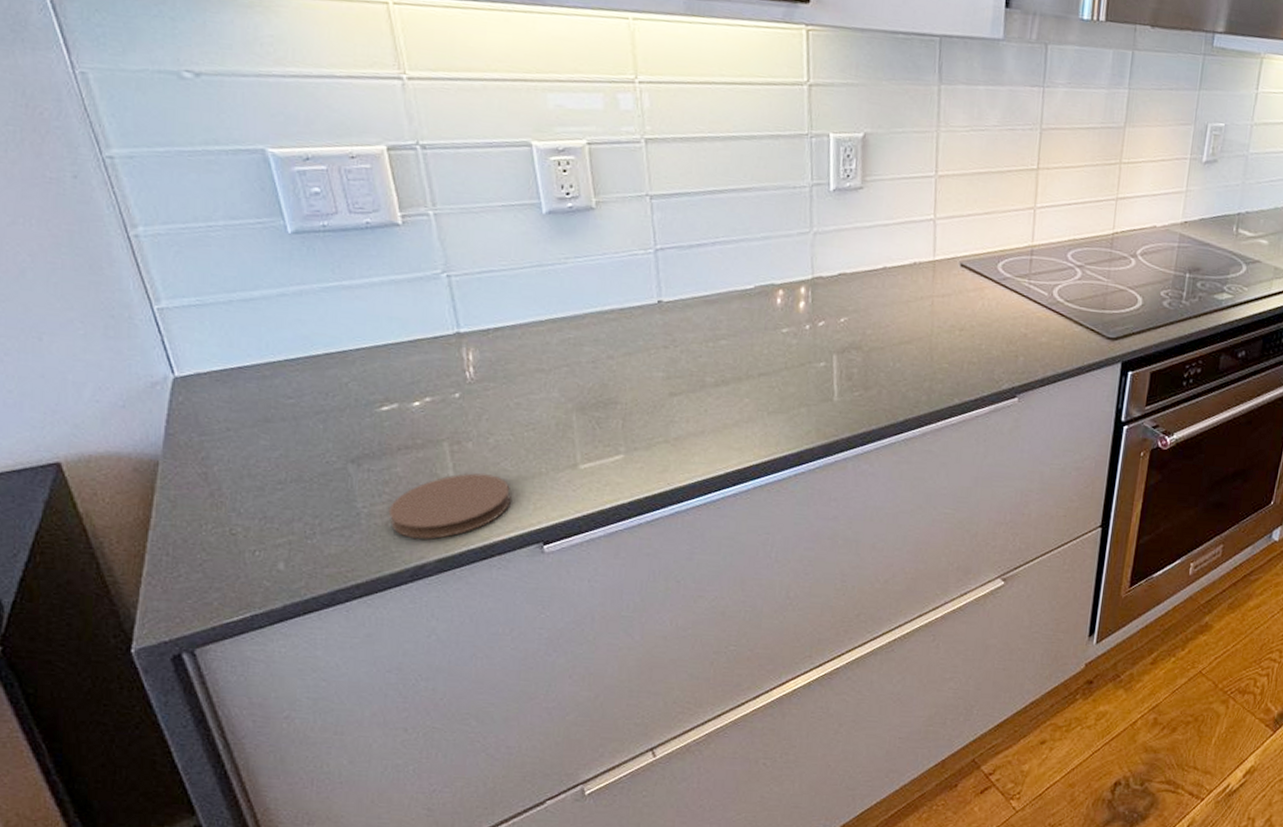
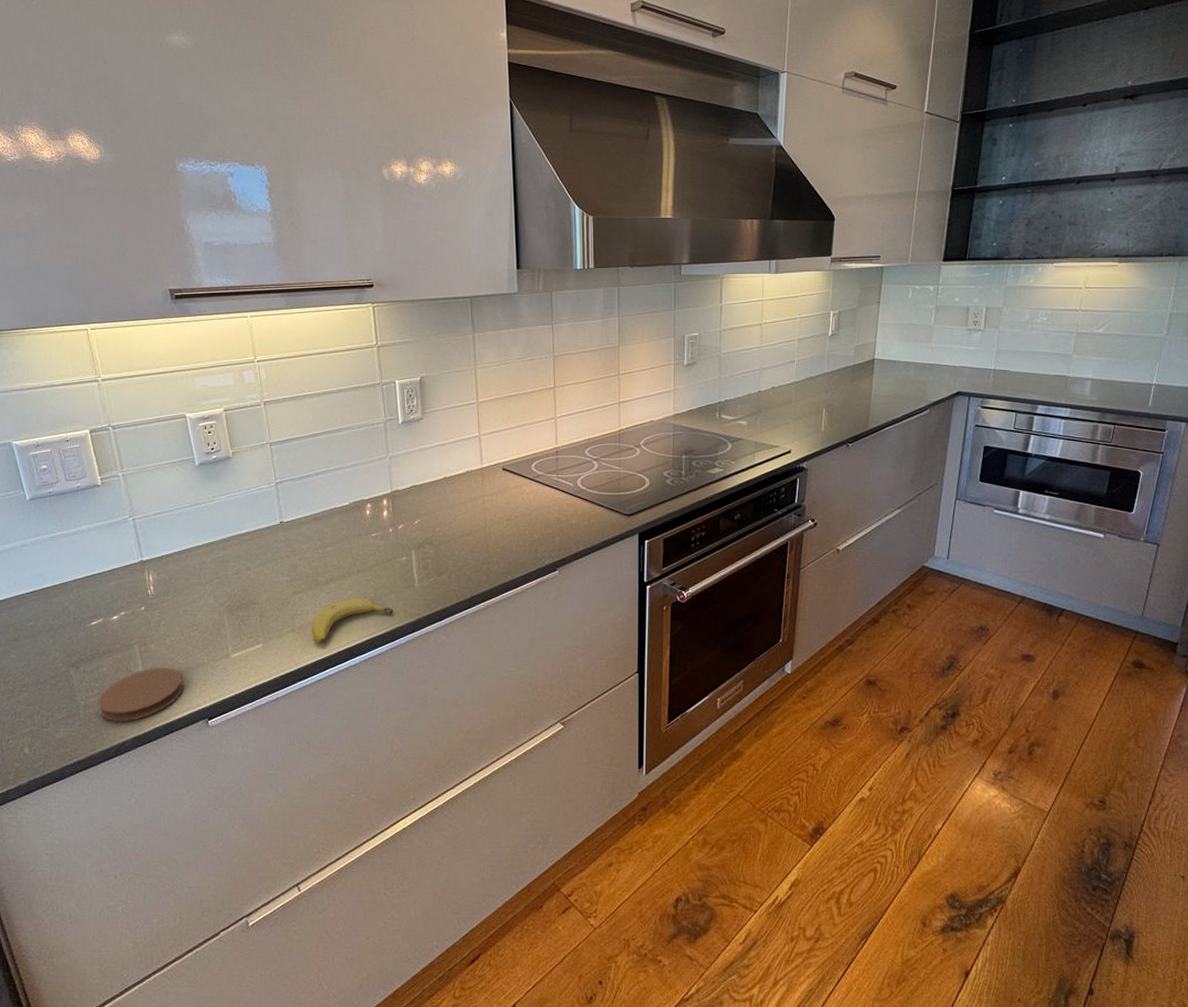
fruit: none [691,406,803,461] -> present [311,597,393,644]

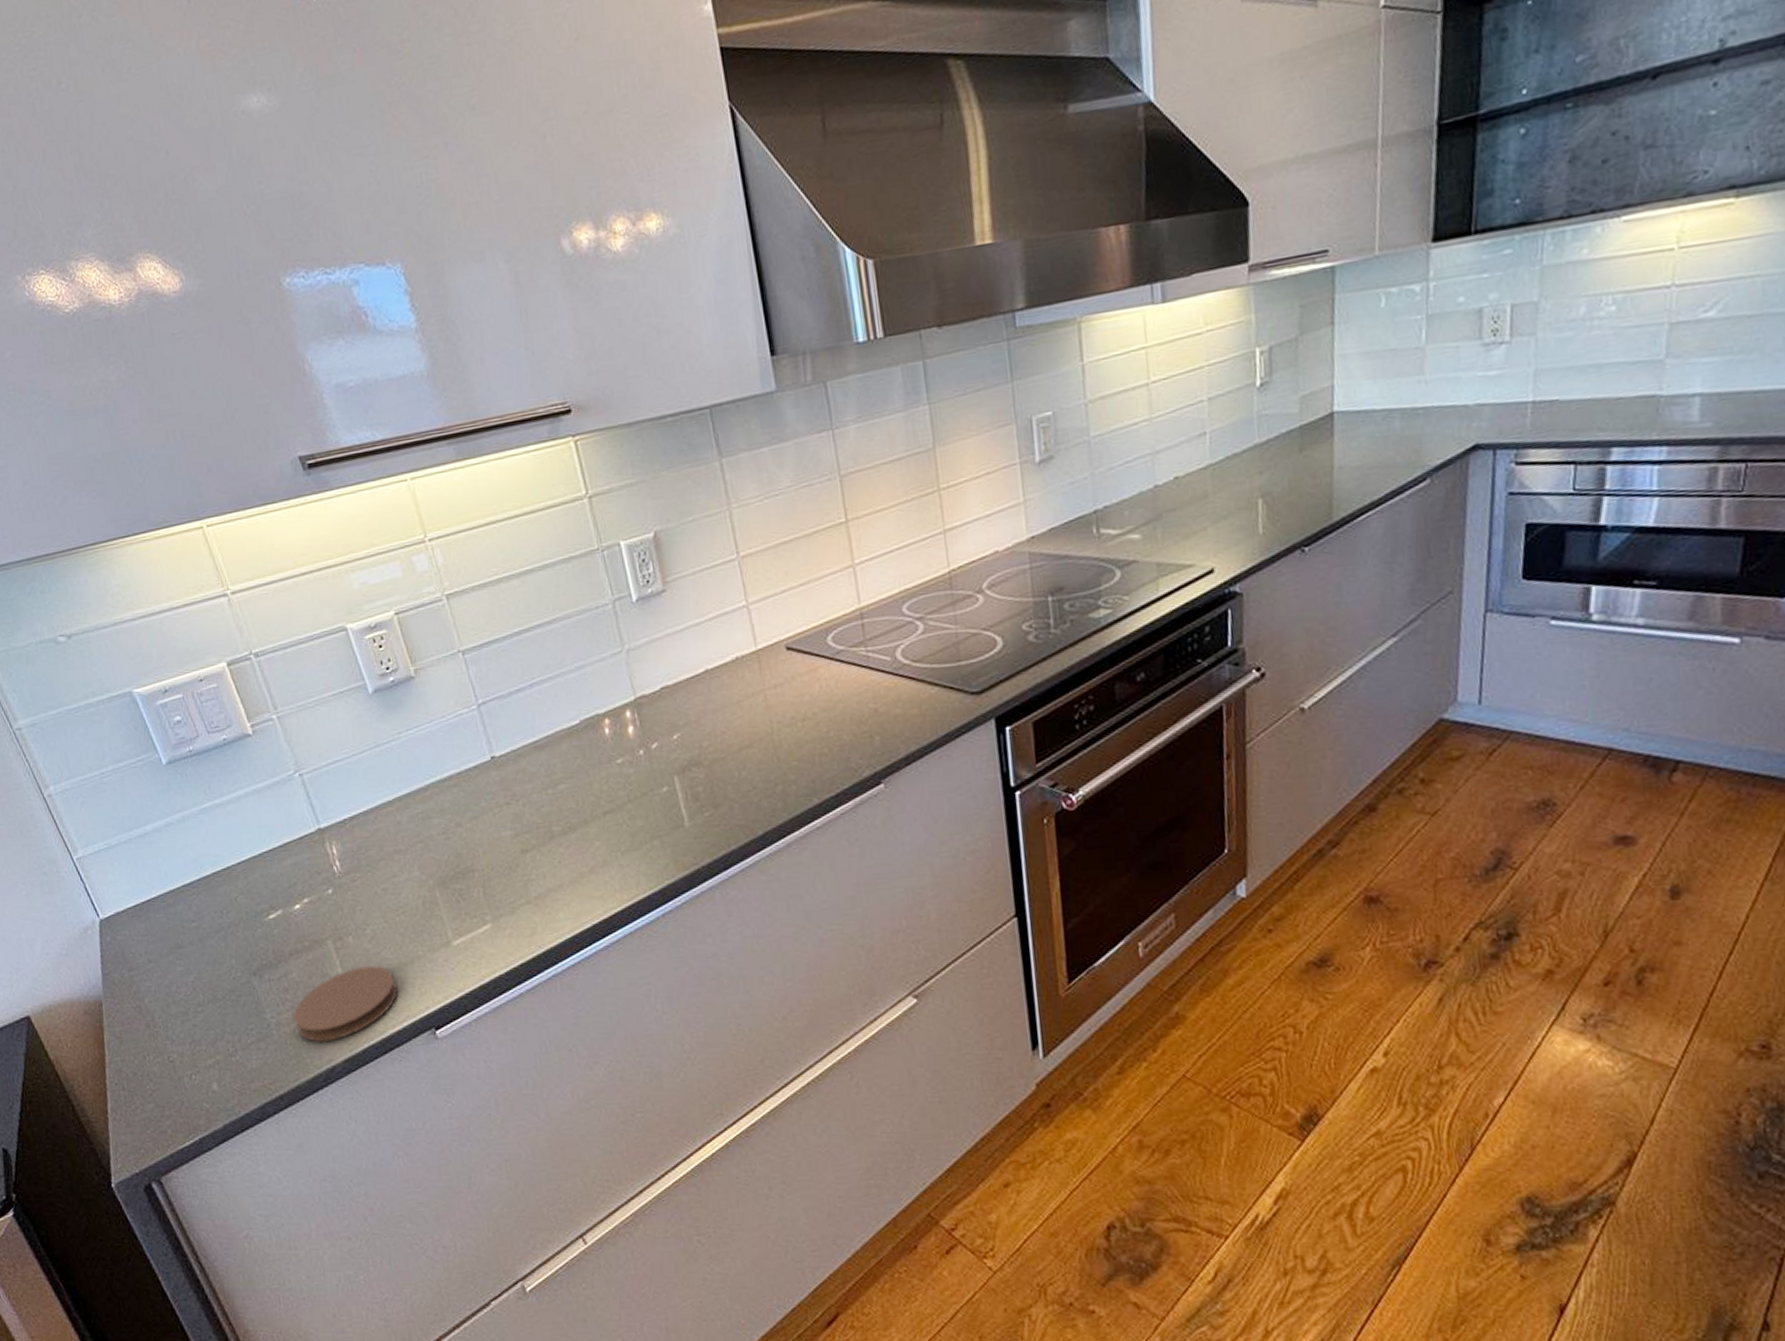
fruit: present [311,597,393,644] -> none [553,848,660,917]

